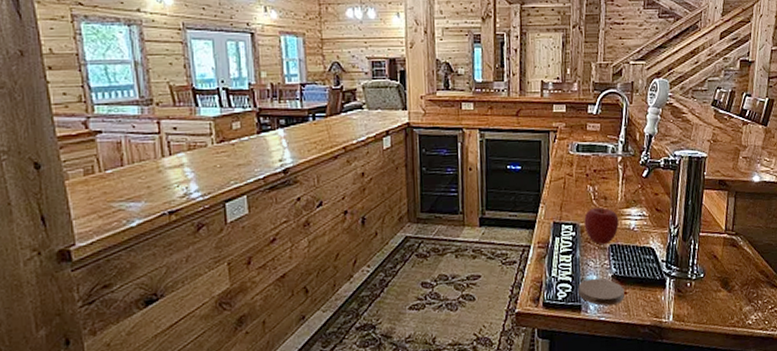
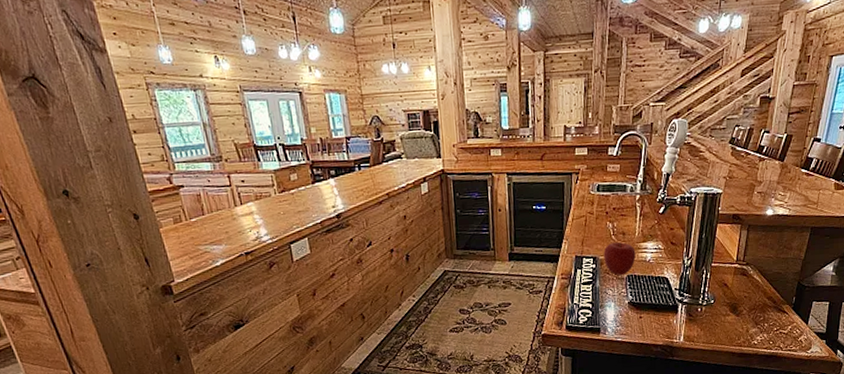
coaster: present [578,278,625,306] -> none [598,304,640,328]

